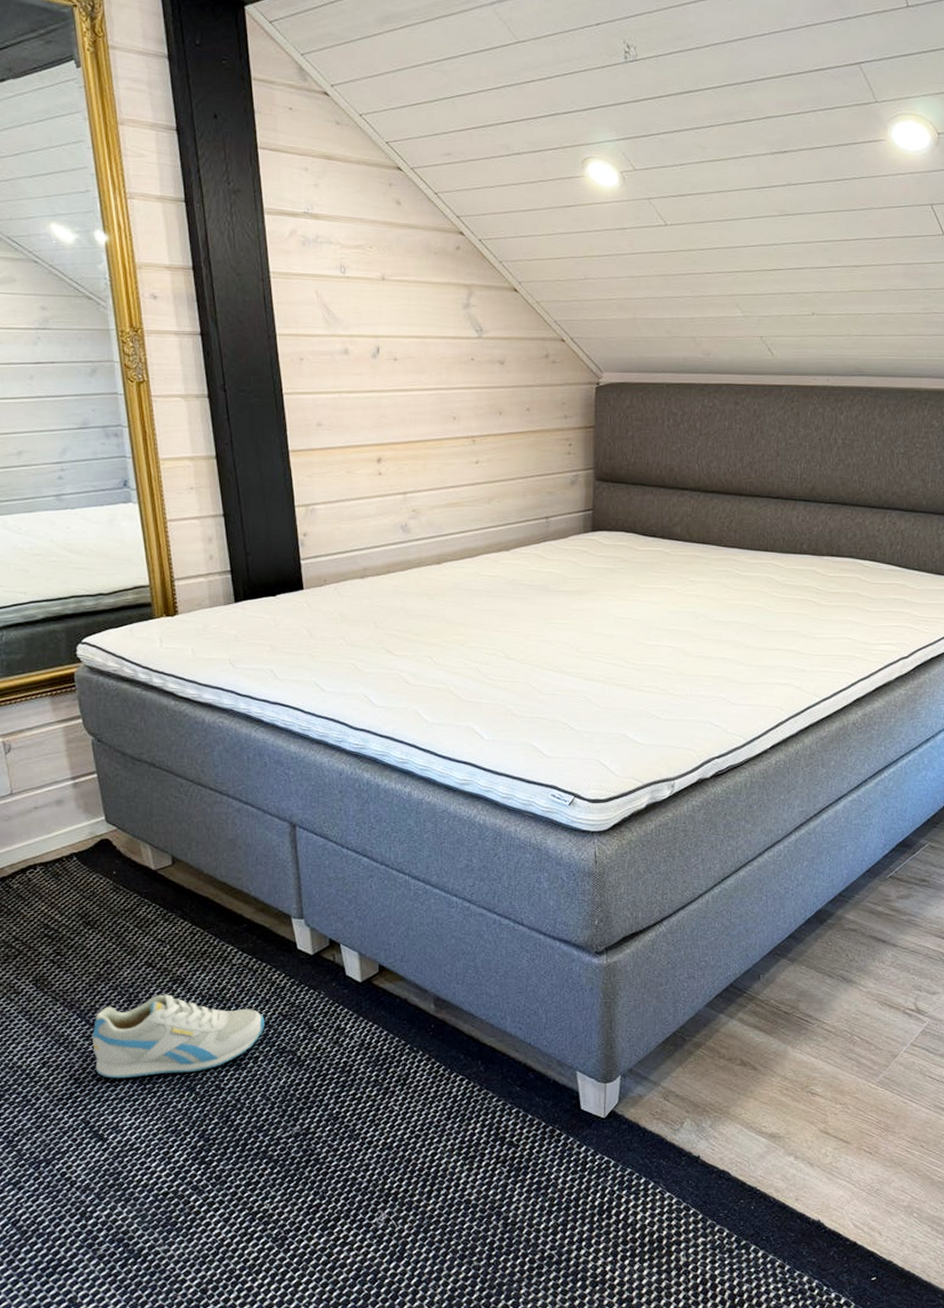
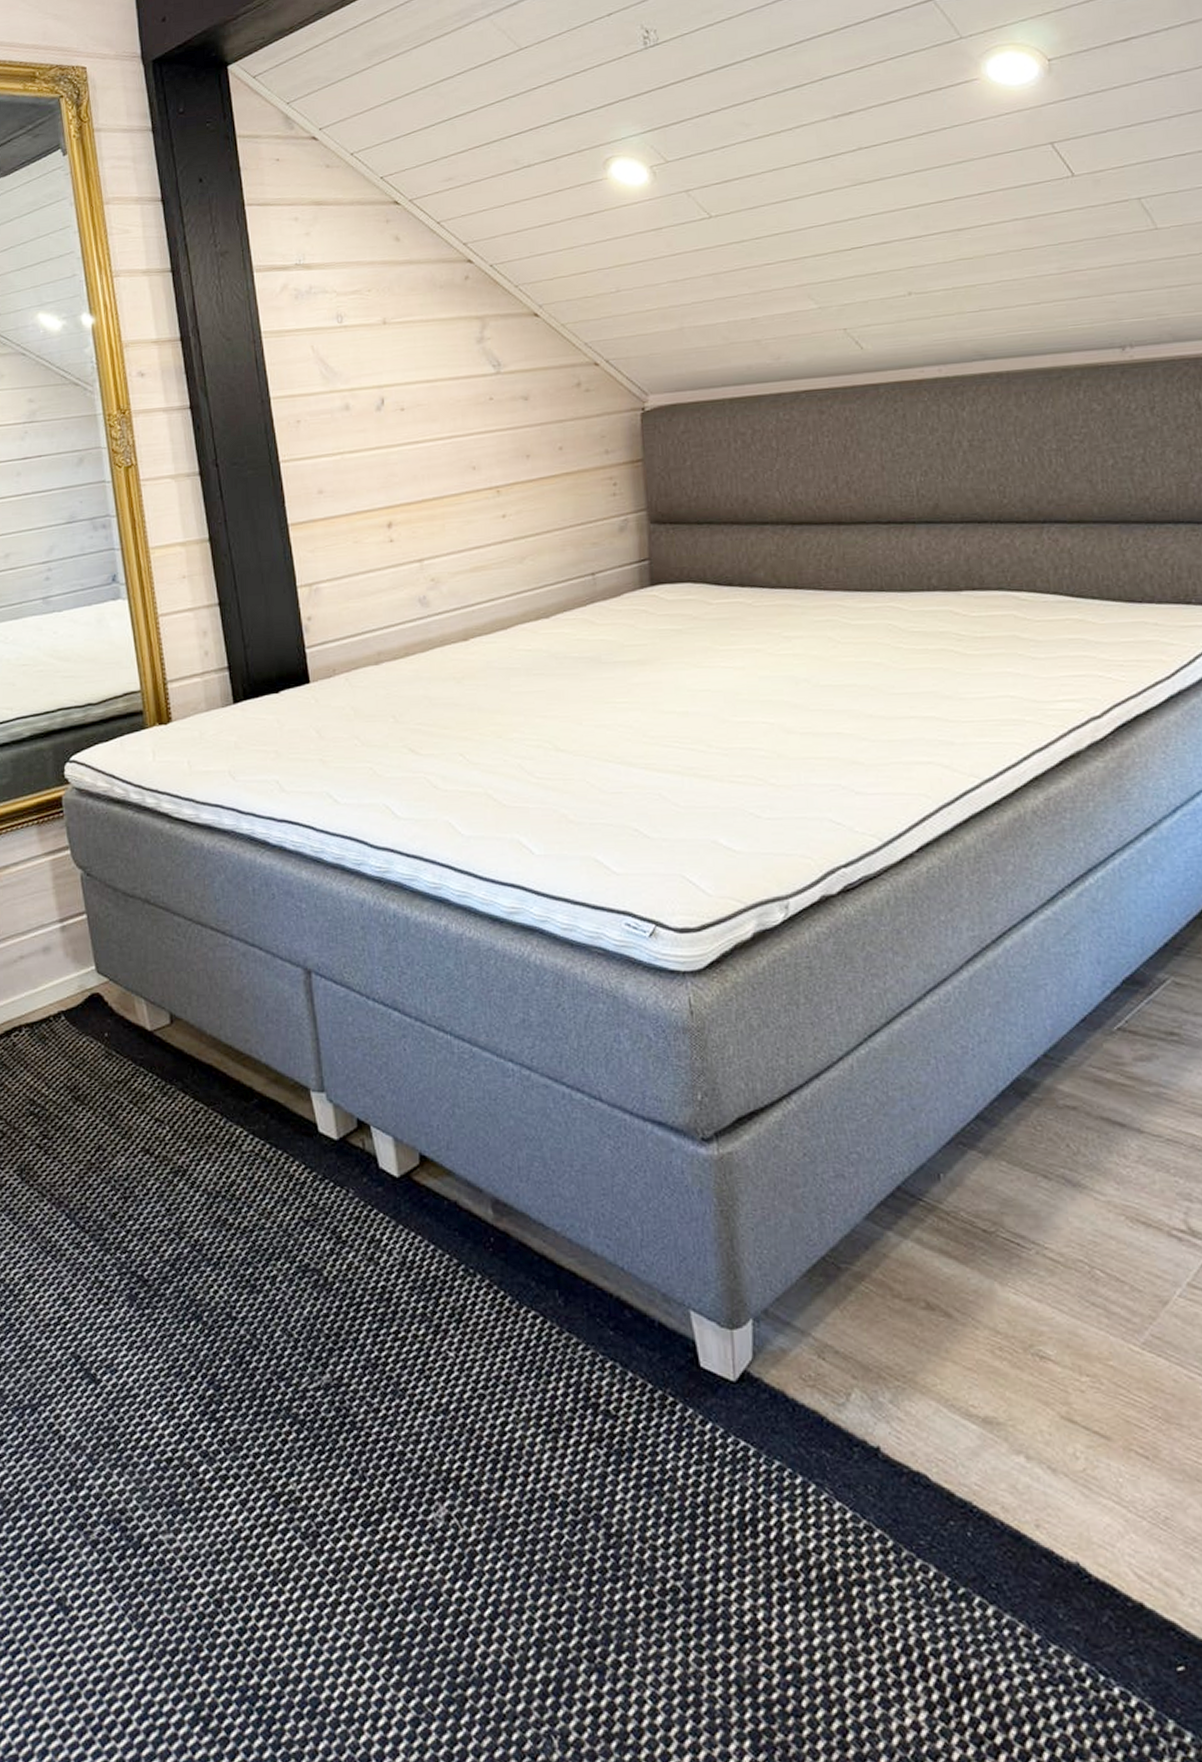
sneaker: present [92,994,264,1079] -> none [83,1190,282,1300]

